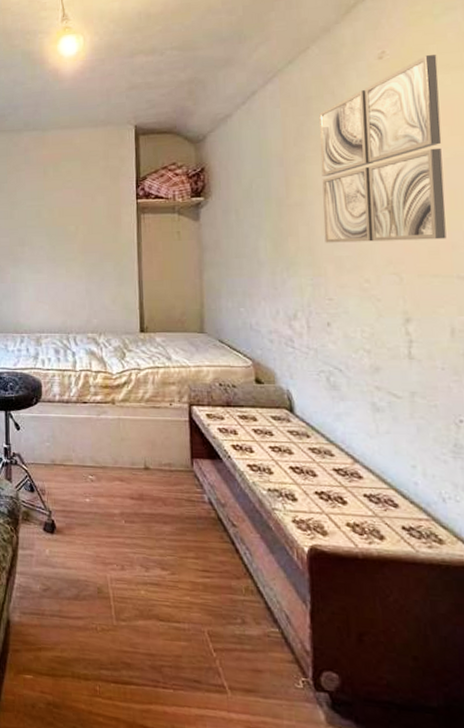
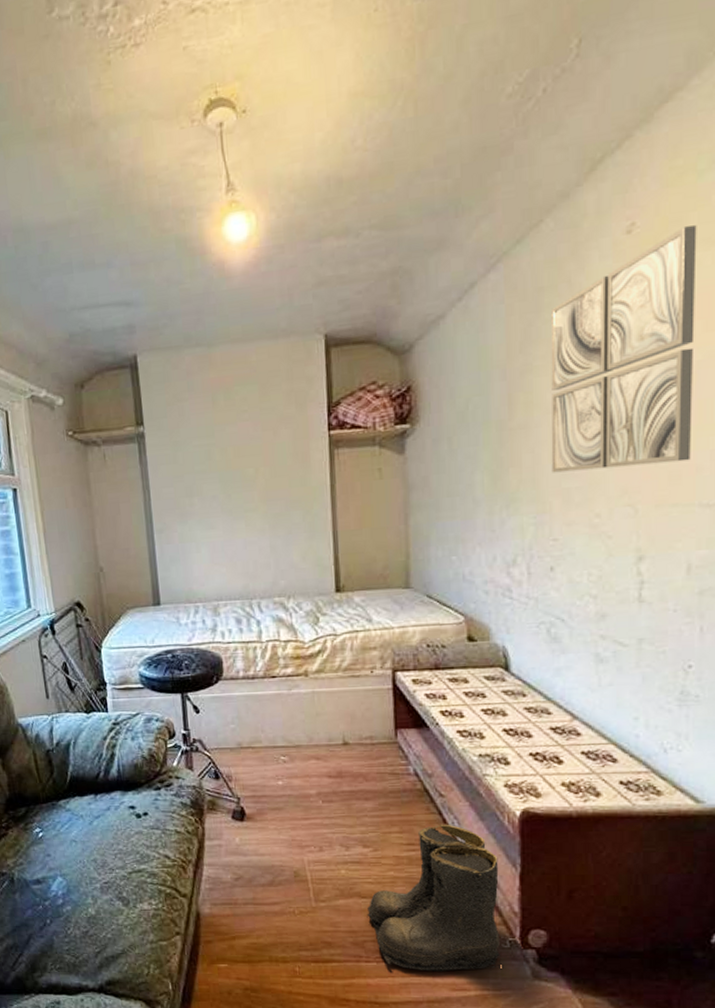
boots: none [164,553,294,709] -> present [366,824,500,972]

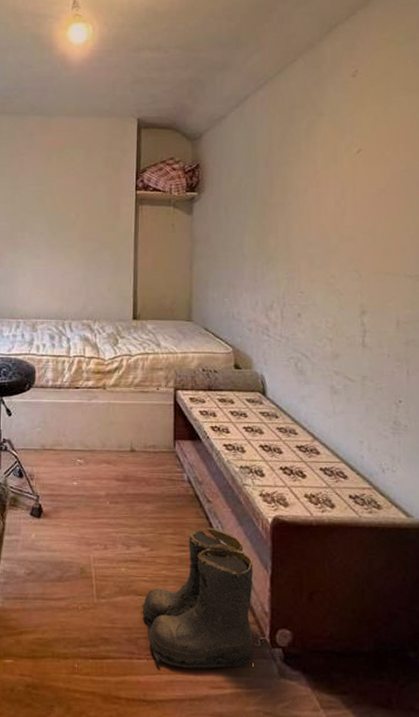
wall art: present [550,225,697,473] -> none [300,78,399,242]

